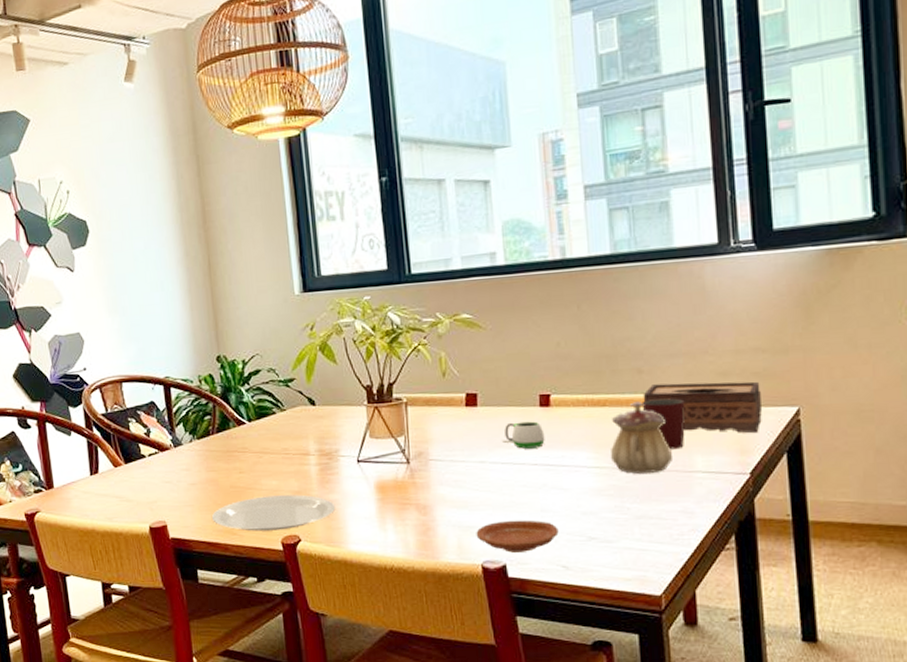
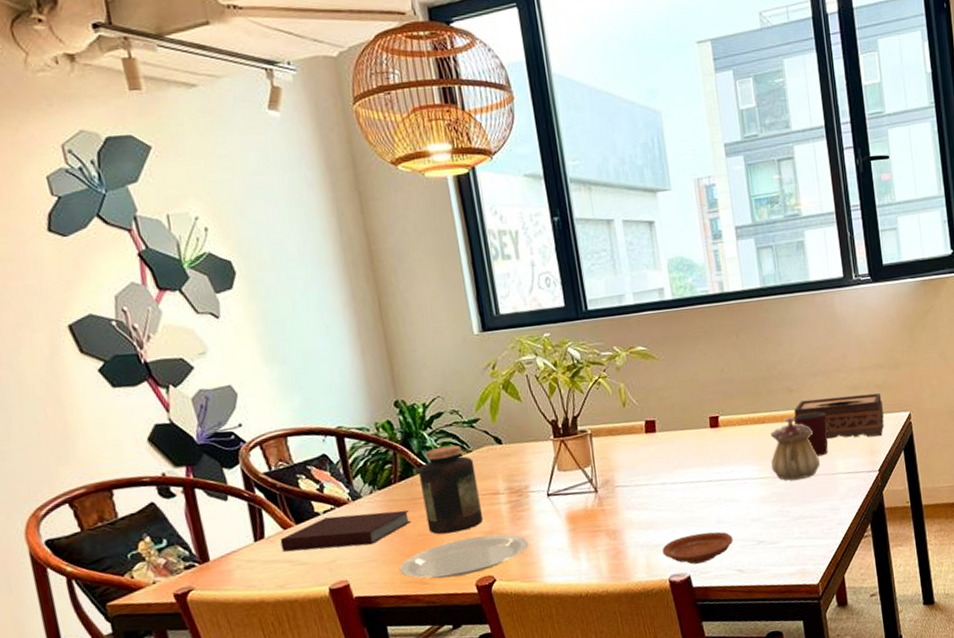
notebook: none [111,460,225,491] -> present [280,510,411,552]
jar: none [234,402,292,489] -> present [418,445,483,534]
mug: present [502,421,545,449] -> none [680,441,717,468]

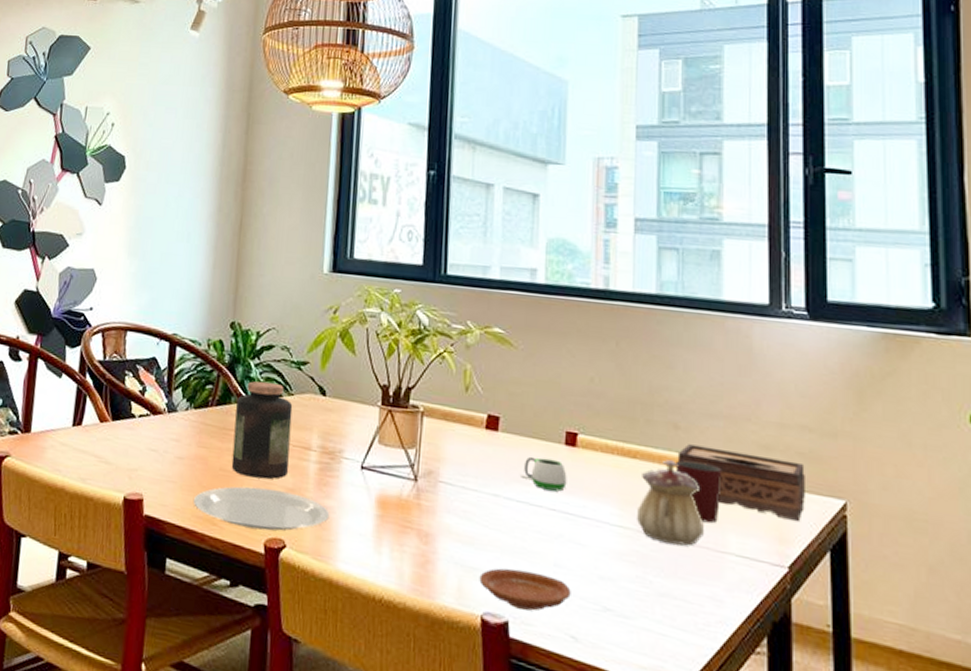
notebook: present [280,510,411,552] -> none [93,422,217,464]
mug: none [680,441,717,468] -> present [521,456,567,492]

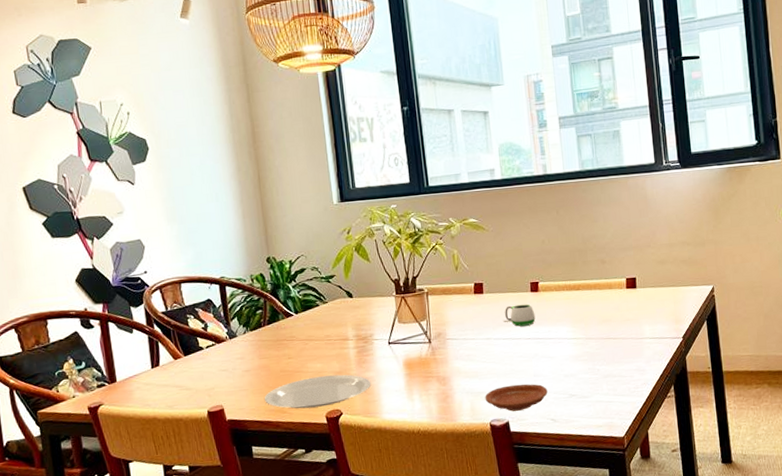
jar: present [231,381,293,479] -> none [283,296,334,372]
teapot: present [636,459,704,546] -> none [584,284,628,342]
mug: present [675,460,722,524] -> none [605,282,637,322]
tissue box: present [677,444,805,521] -> none [606,267,689,307]

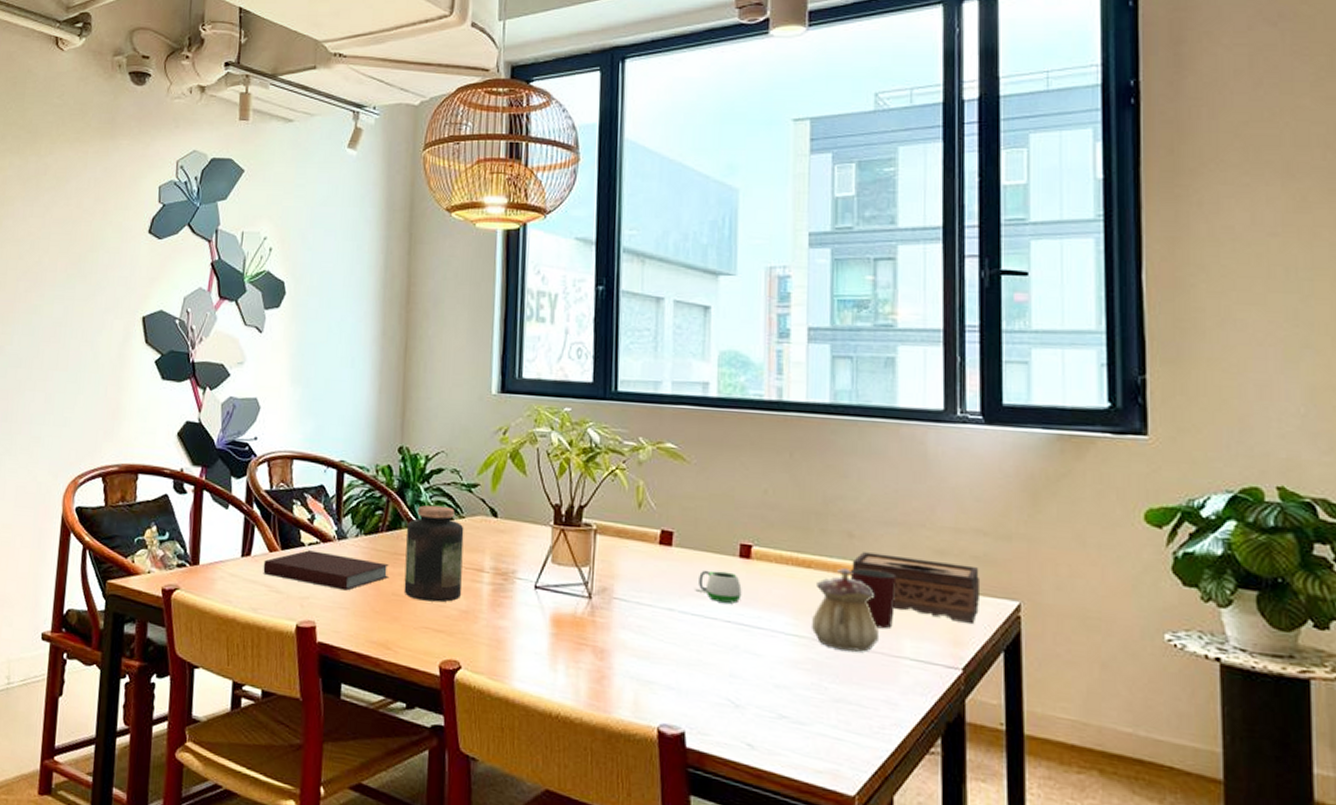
notebook: none [171,349,275,378] -> present [263,550,389,591]
plate: present [264,374,371,409] -> none [366,610,505,653]
jar: none [283,296,334,372] -> present [404,505,464,602]
plate: present [485,383,548,412] -> none [655,680,747,721]
teapot: none [584,284,628,342] -> present [810,567,878,652]
mug: none [605,282,637,322] -> present [850,568,897,629]
tissue box: none [606,267,689,307] -> present [852,552,979,623]

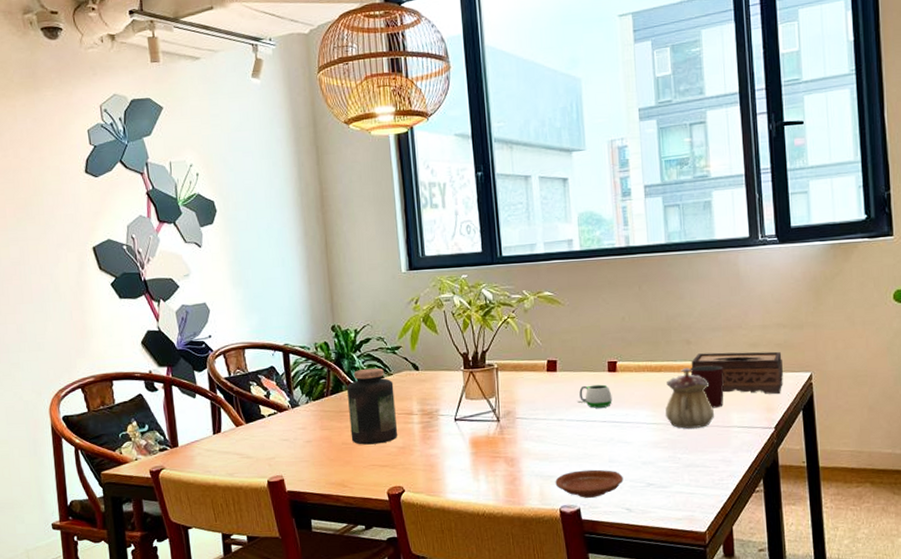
notebook: present [263,550,389,591] -> none [233,419,337,448]
plate: none [655,680,747,721] -> present [555,469,623,498]

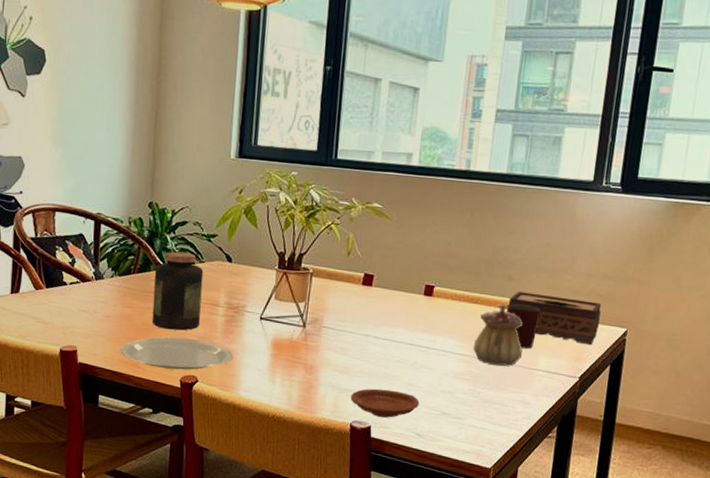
plate: none [324,450,436,484] -> present [119,337,234,370]
mug: present [577,384,612,408] -> none [387,305,424,331]

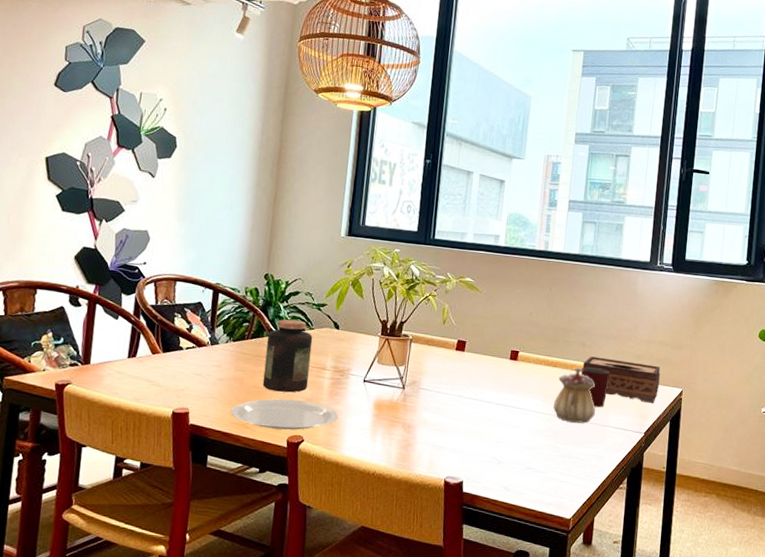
plate: present [350,388,420,418] -> none [445,445,507,473]

